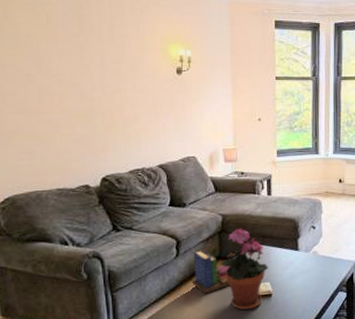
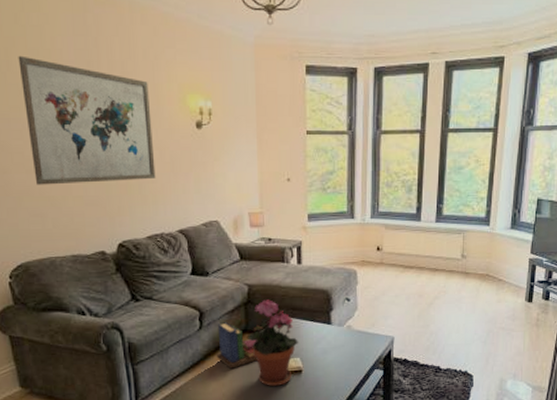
wall art: none [15,9,139,124] -> present [18,55,156,185]

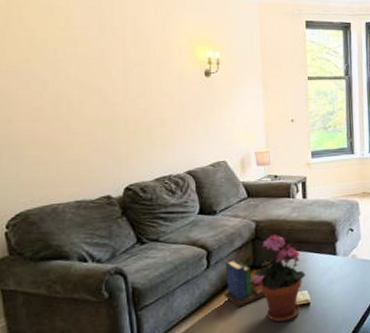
wall art: present [18,55,156,185] -> none [30,12,165,133]

